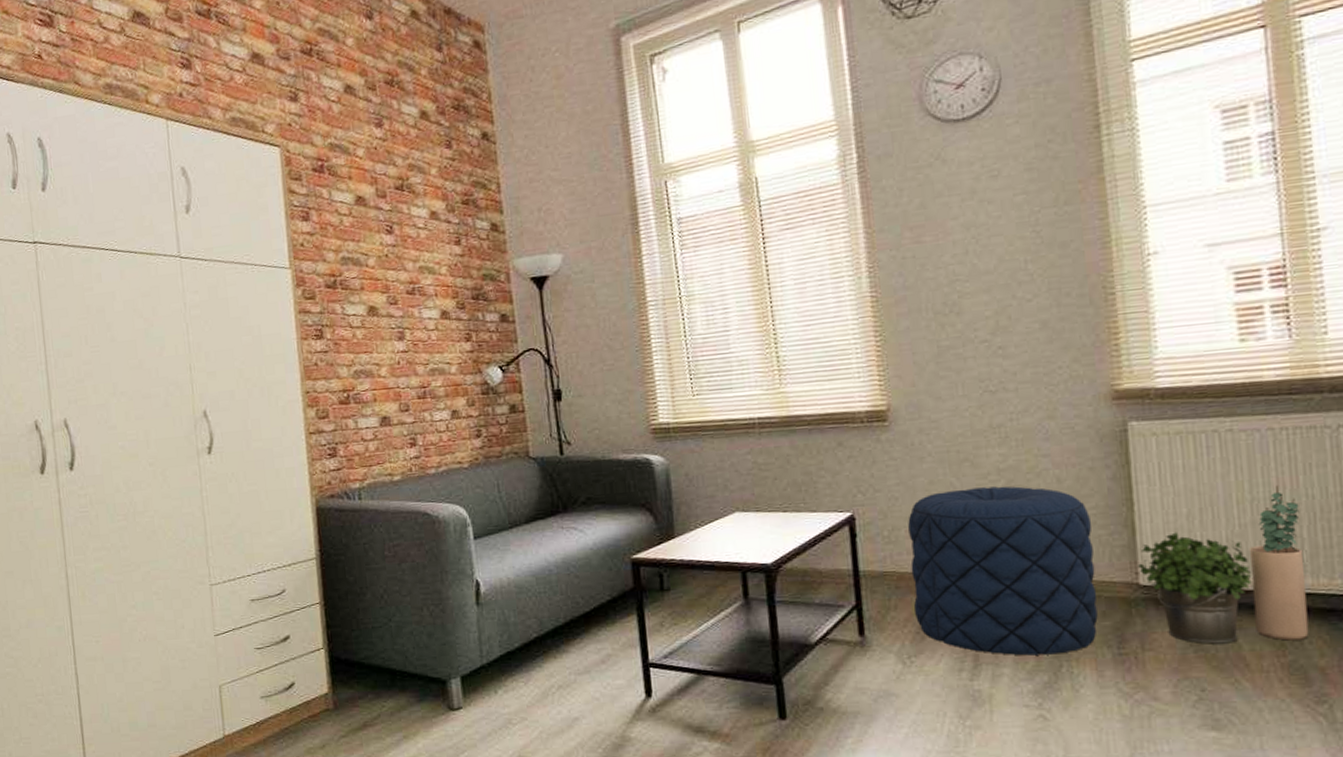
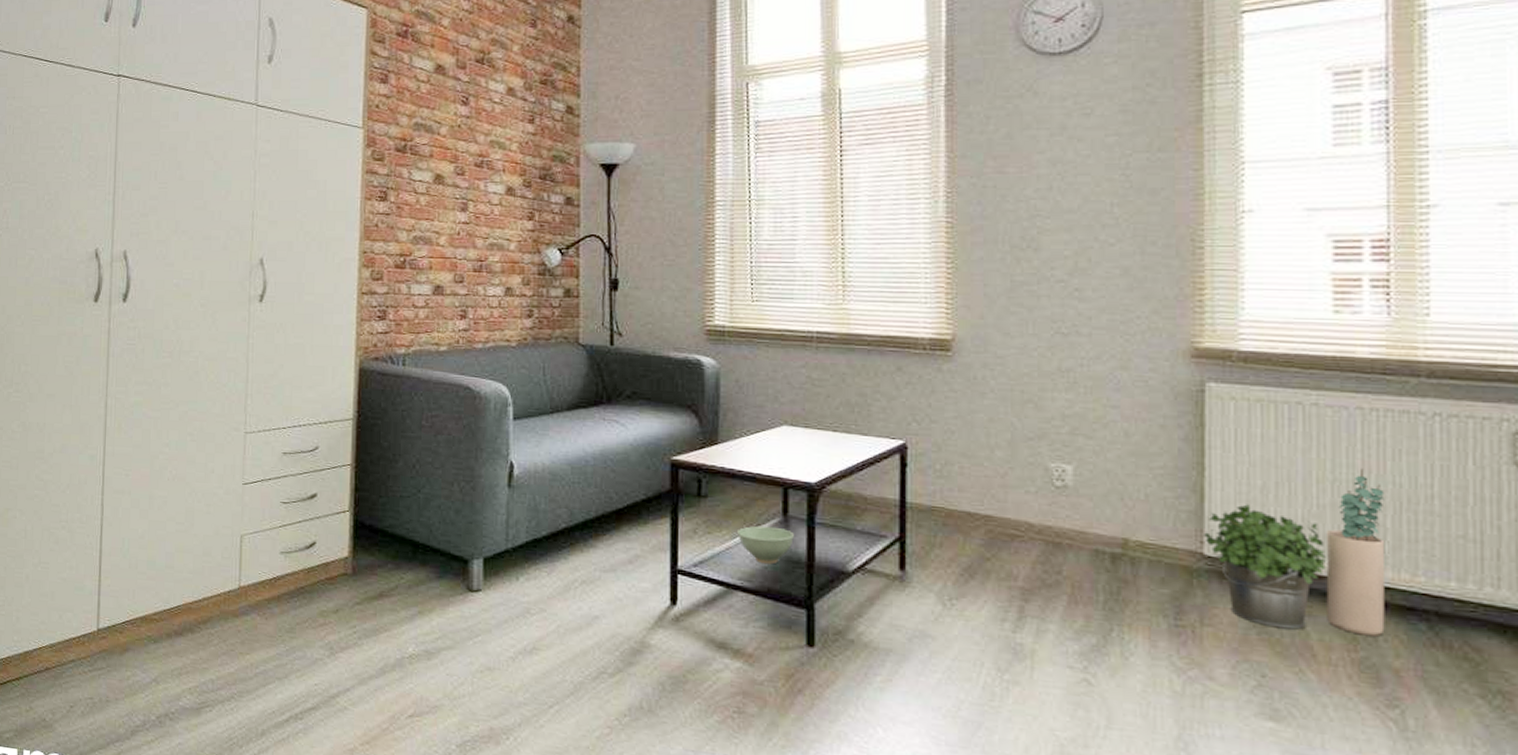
bowl: none [701,610,757,647] -> present [736,526,794,565]
pouf: present [908,486,1098,656] -> none [961,431,1158,617]

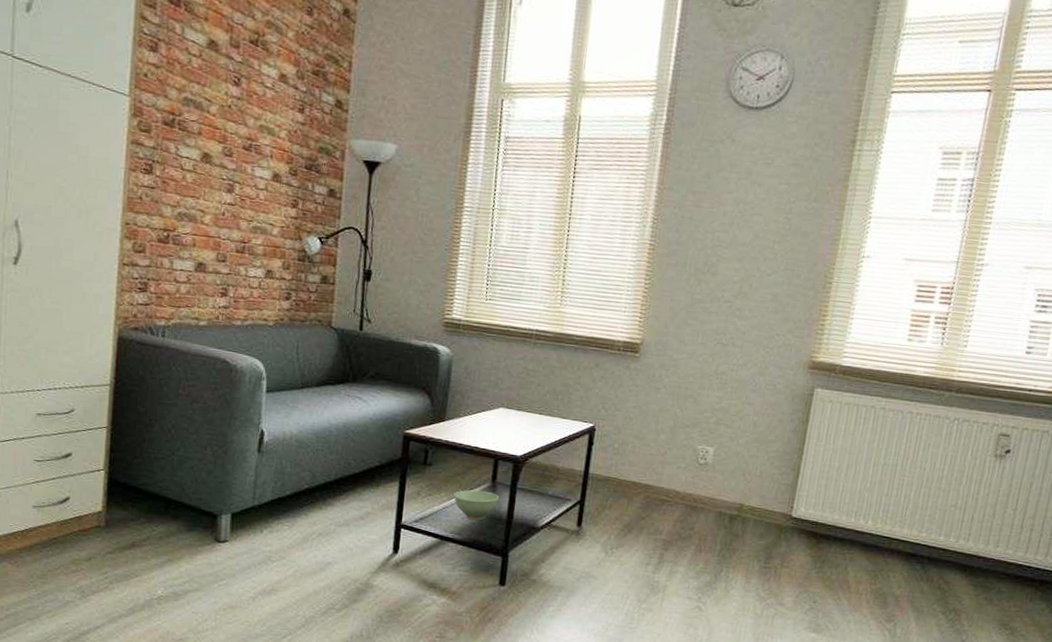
potted plant: present [1204,504,1326,630] -> none [793,480,870,570]
vase: present [1325,468,1386,637] -> none [861,456,914,574]

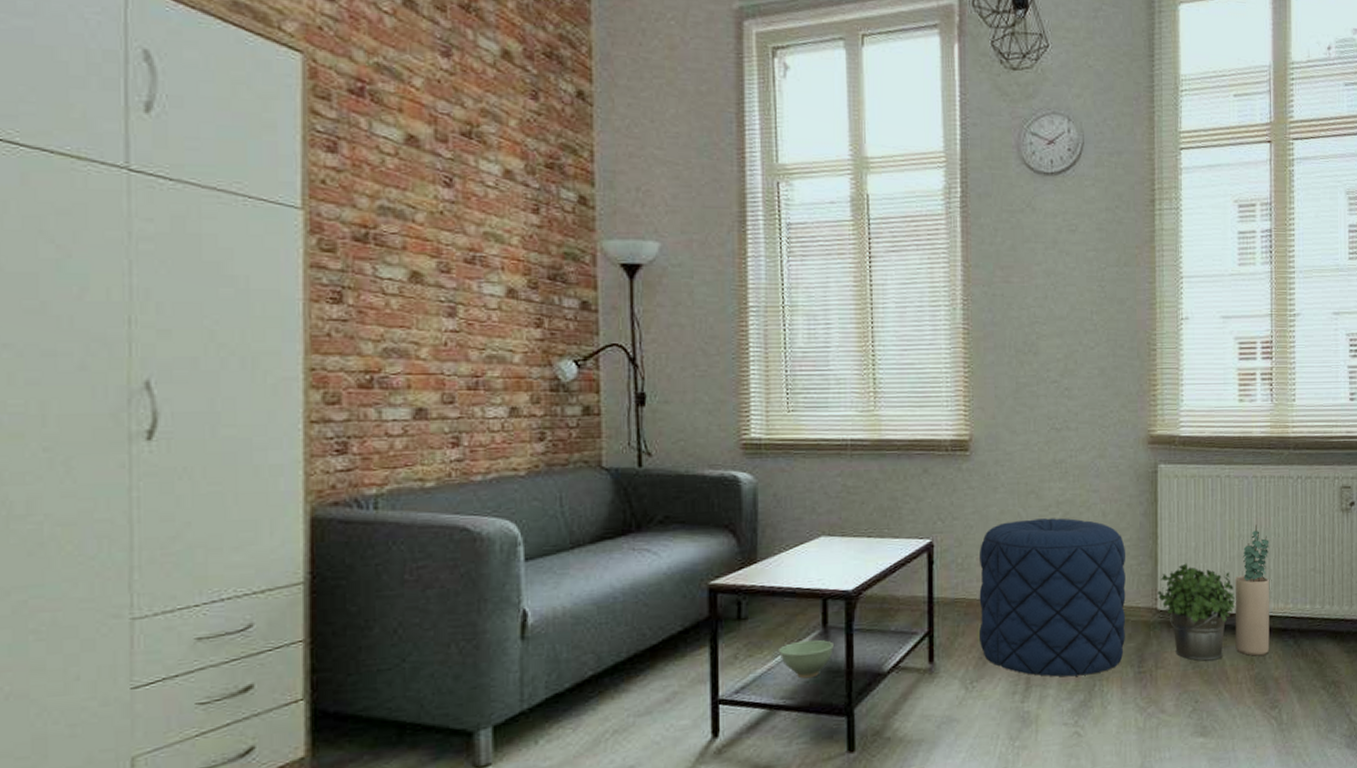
pouf: none [623,419,771,562] -> present [979,518,1126,677]
potted plant: none [793,480,870,570] -> present [1157,563,1235,661]
vase: none [861,456,914,574] -> present [1234,524,1270,656]

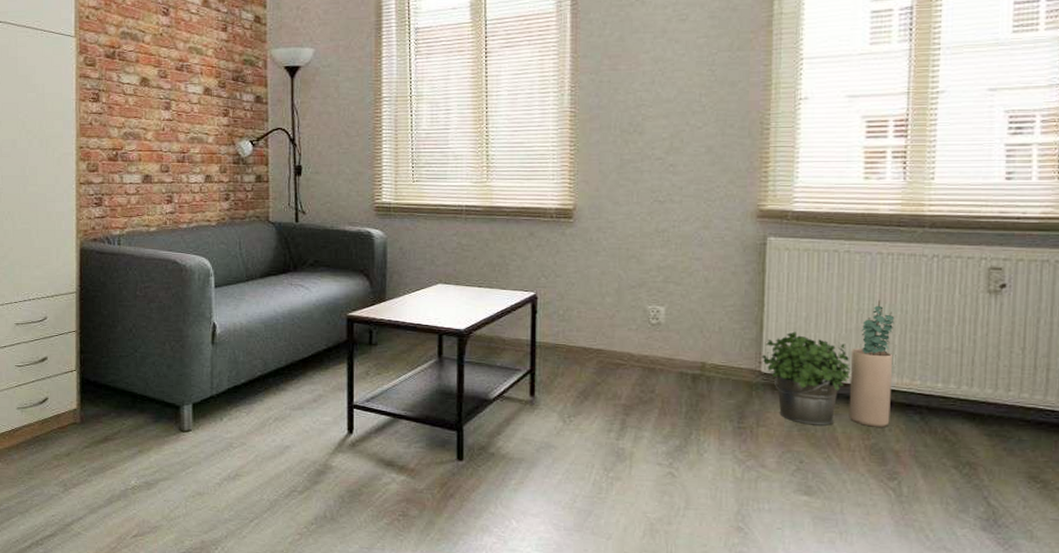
bowl: present [777,639,833,679] -> none [401,366,447,397]
pouf: present [979,518,1126,677] -> none [578,281,729,424]

